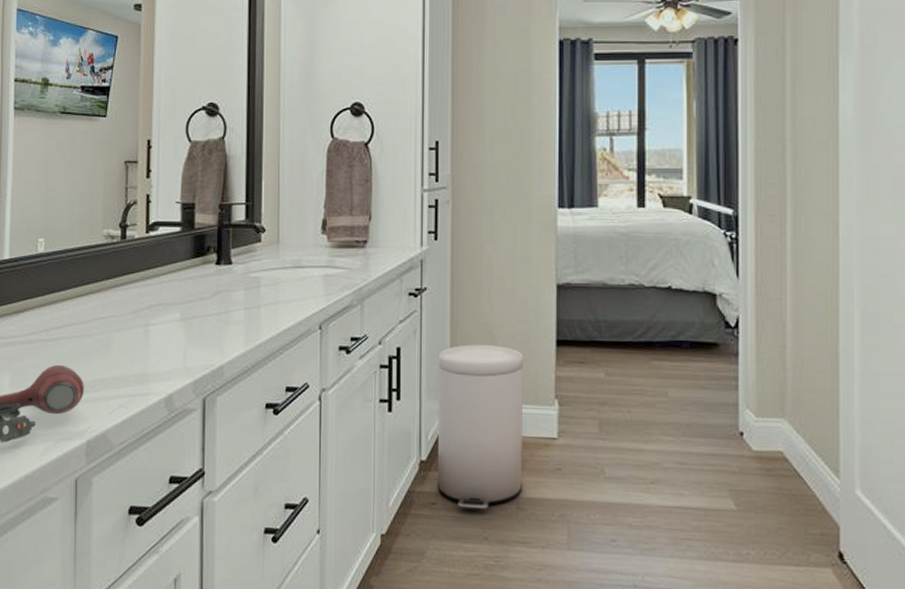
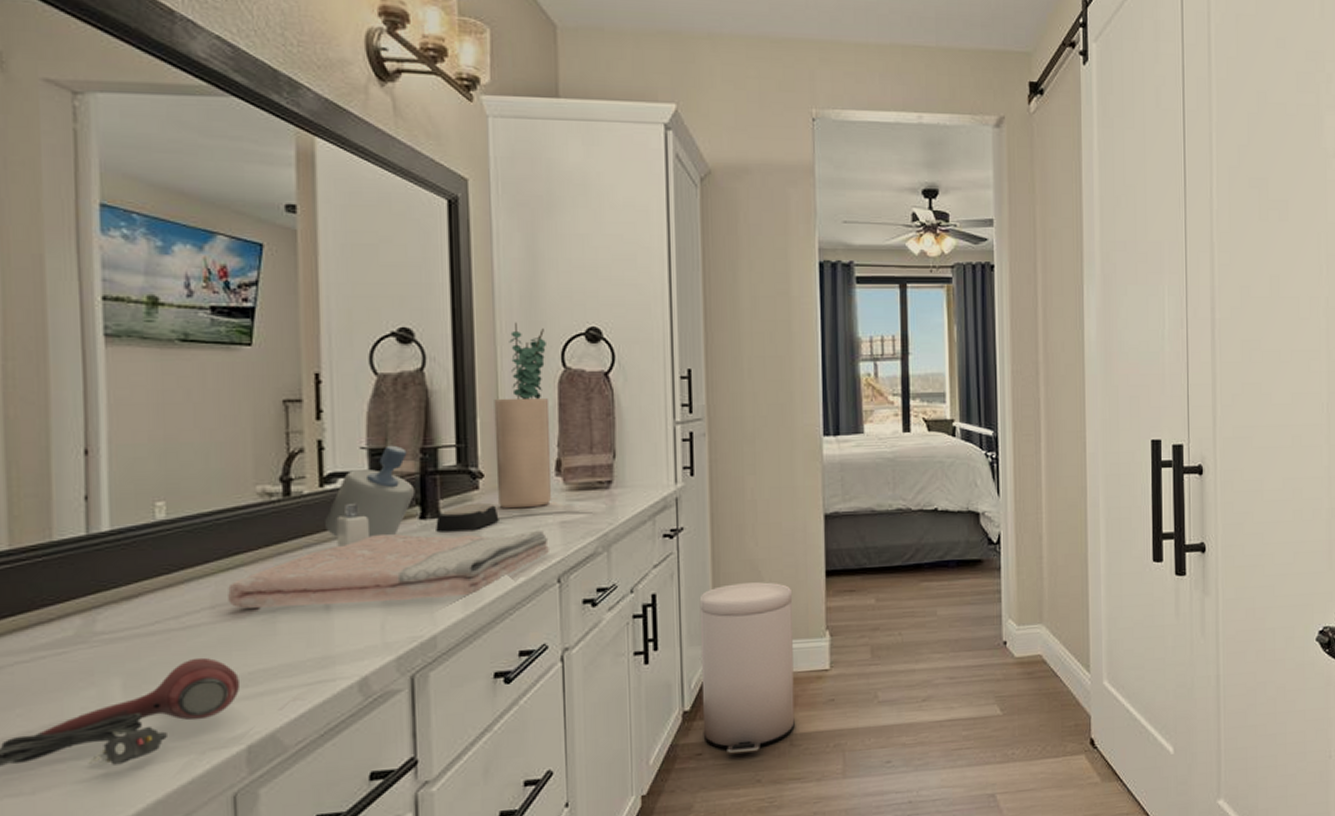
towel: none [80,275,315,334] -> present [228,530,551,609]
soap dispenser: none [147,201,214,278] -> present [324,445,416,537]
perfume: none [156,247,179,285] -> present [336,502,369,548]
soap dish: none [227,254,276,278] -> present [436,503,499,533]
vase: none [275,98,319,261] -> present [494,322,551,509]

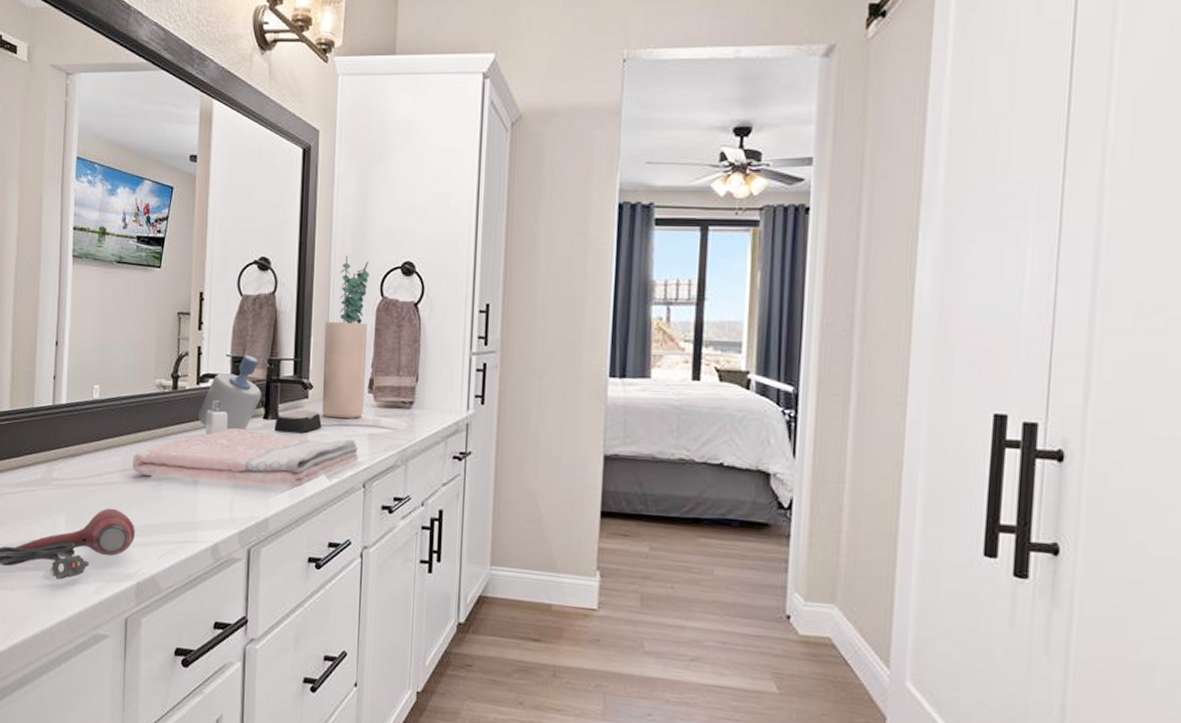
pedal bin: present [699,582,795,754] -> none [474,511,567,676]

